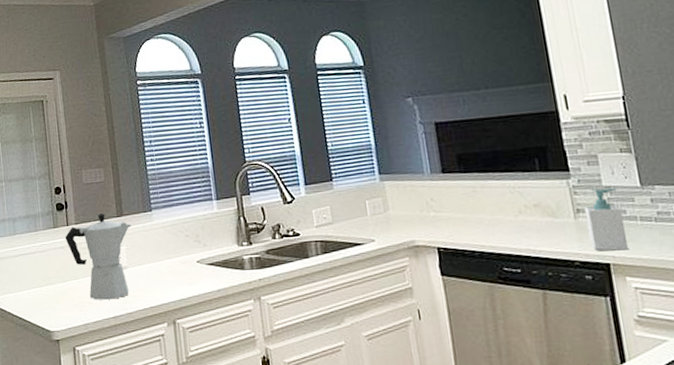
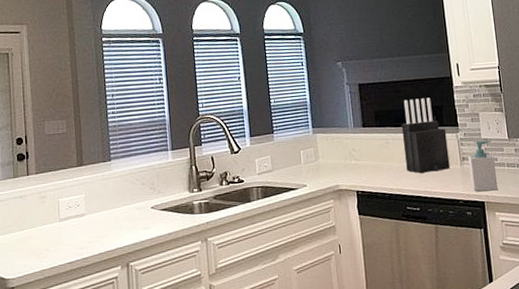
moka pot: present [65,213,131,300] -> none [24,163,91,247]
knife block: none [492,137,561,228] -> present [401,97,450,173]

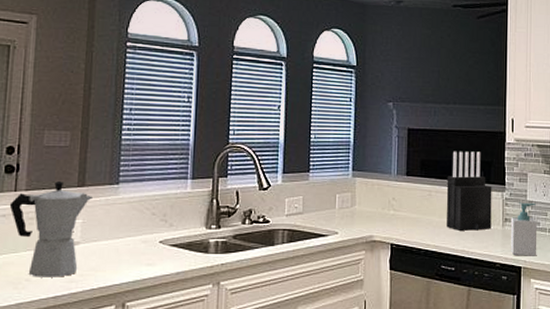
moka pot: none [24,163,91,247] -> present [9,181,92,277]

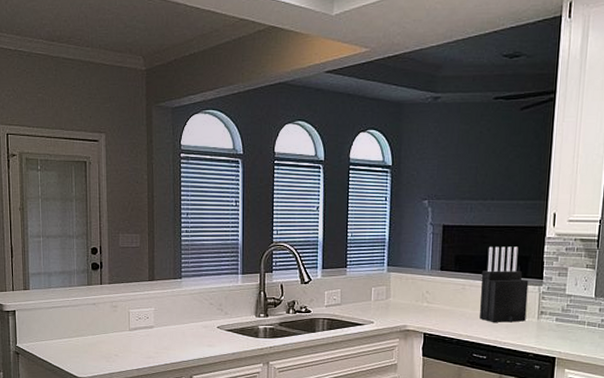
moka pot: present [9,181,92,277] -> none [97,276,161,354]
soap bottle: present [510,202,537,256] -> none [545,296,576,348]

